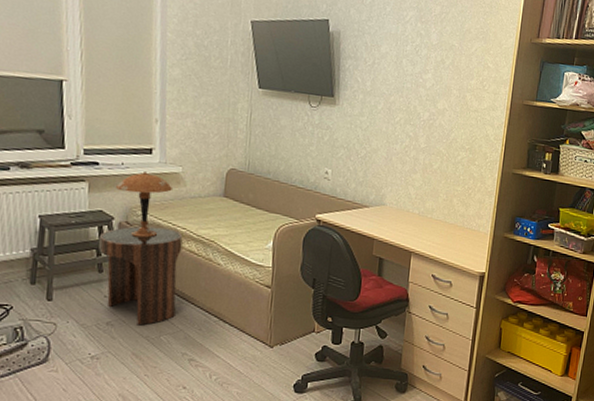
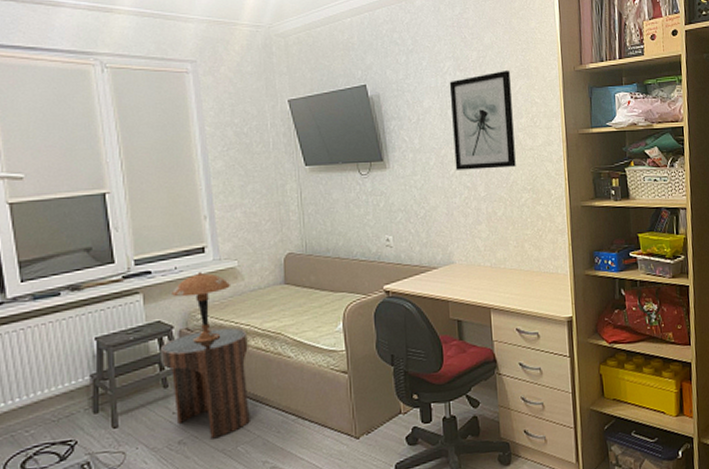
wall art: none [401,29,469,125] -> present [449,71,516,170]

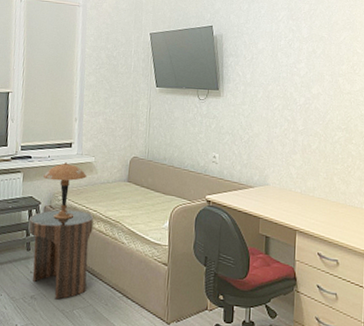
wall art: present [449,71,516,170] -> none [279,23,336,108]

